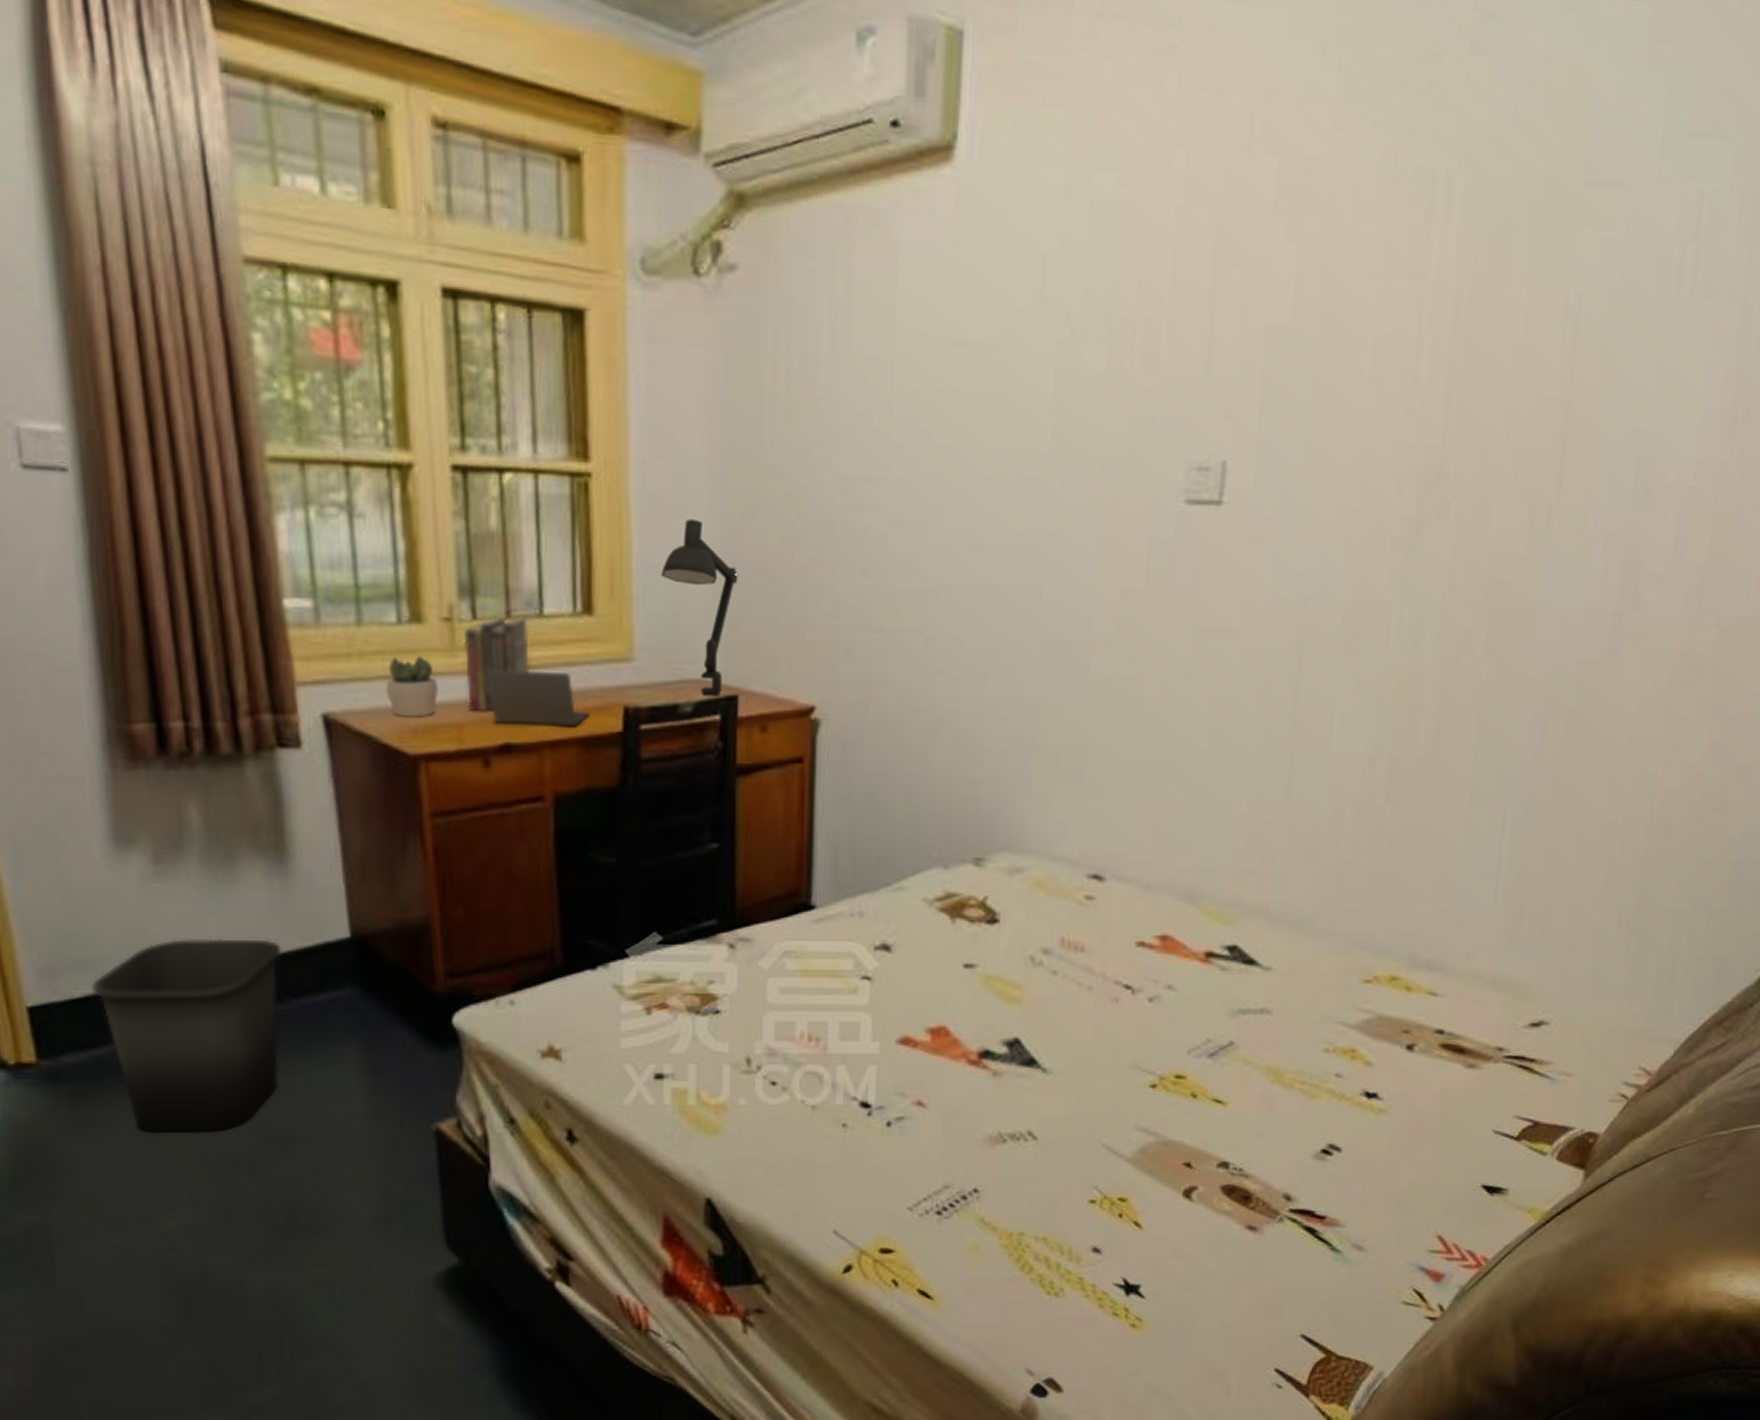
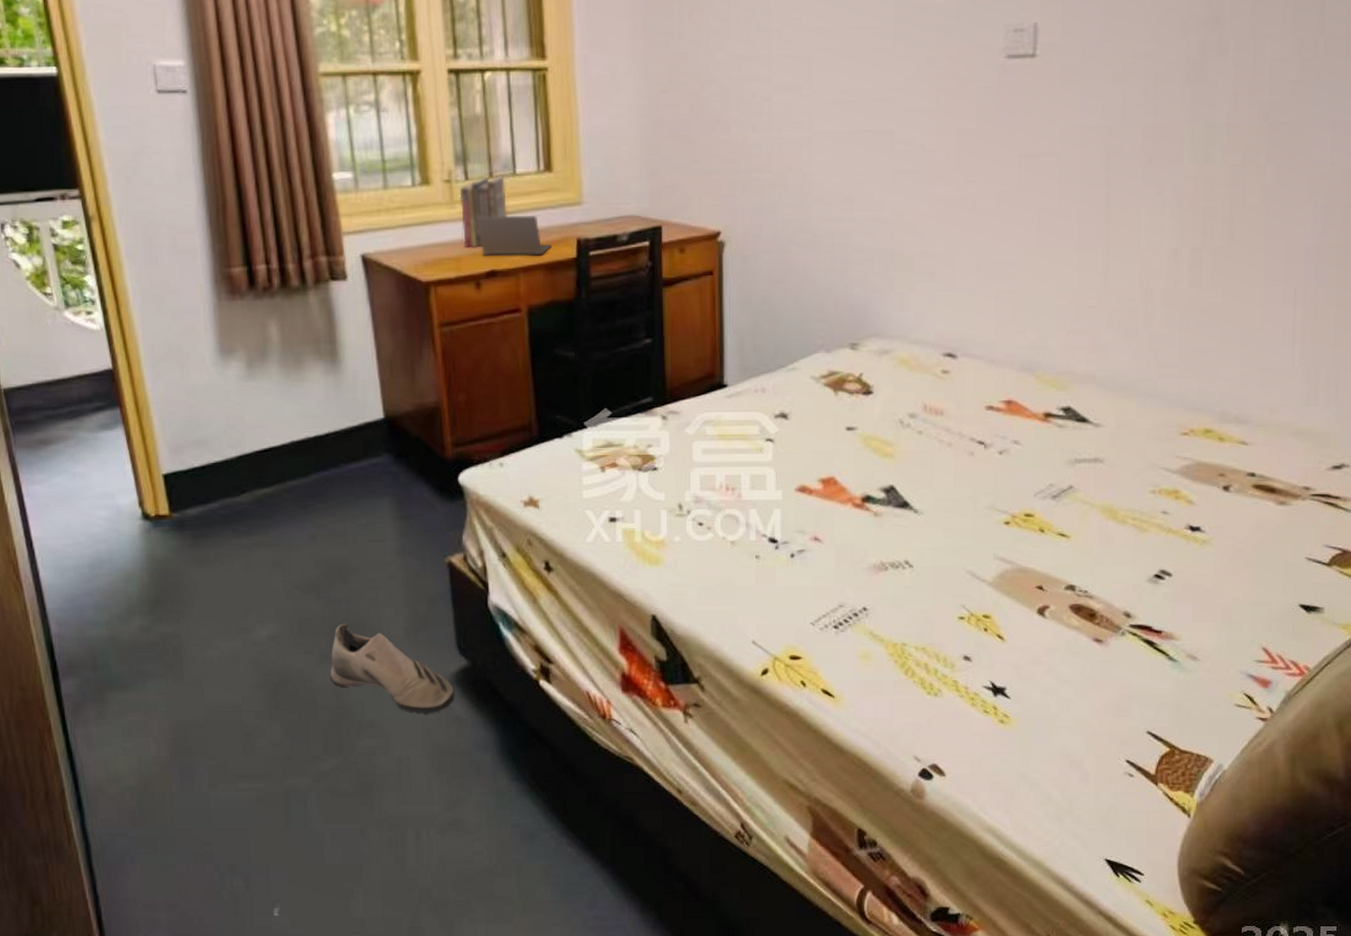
waste bin: present [92,938,282,1134] -> none [206,421,336,567]
athletic shoe: none [267,1210,441,1328] -> present [329,623,455,714]
succulent plant: present [385,656,438,718] -> none [405,209,442,254]
desk lamp: present [660,518,737,696] -> none [600,96,657,228]

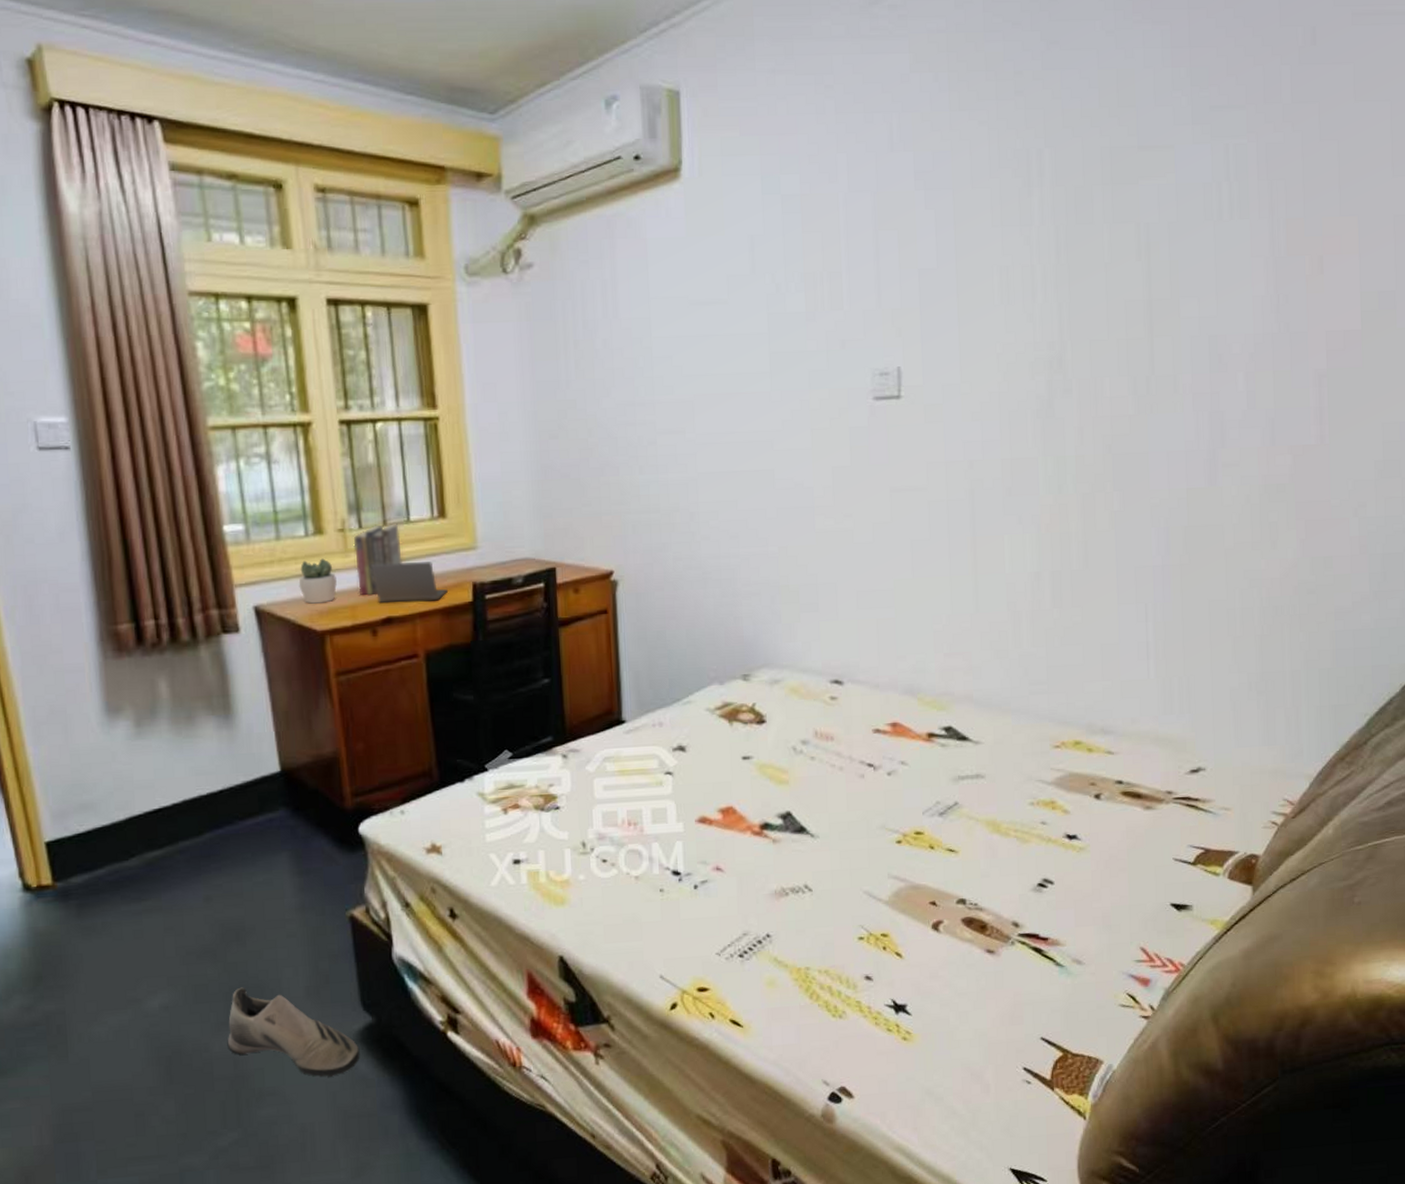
succulent plant: none [405,209,442,254] -> present [299,558,337,604]

